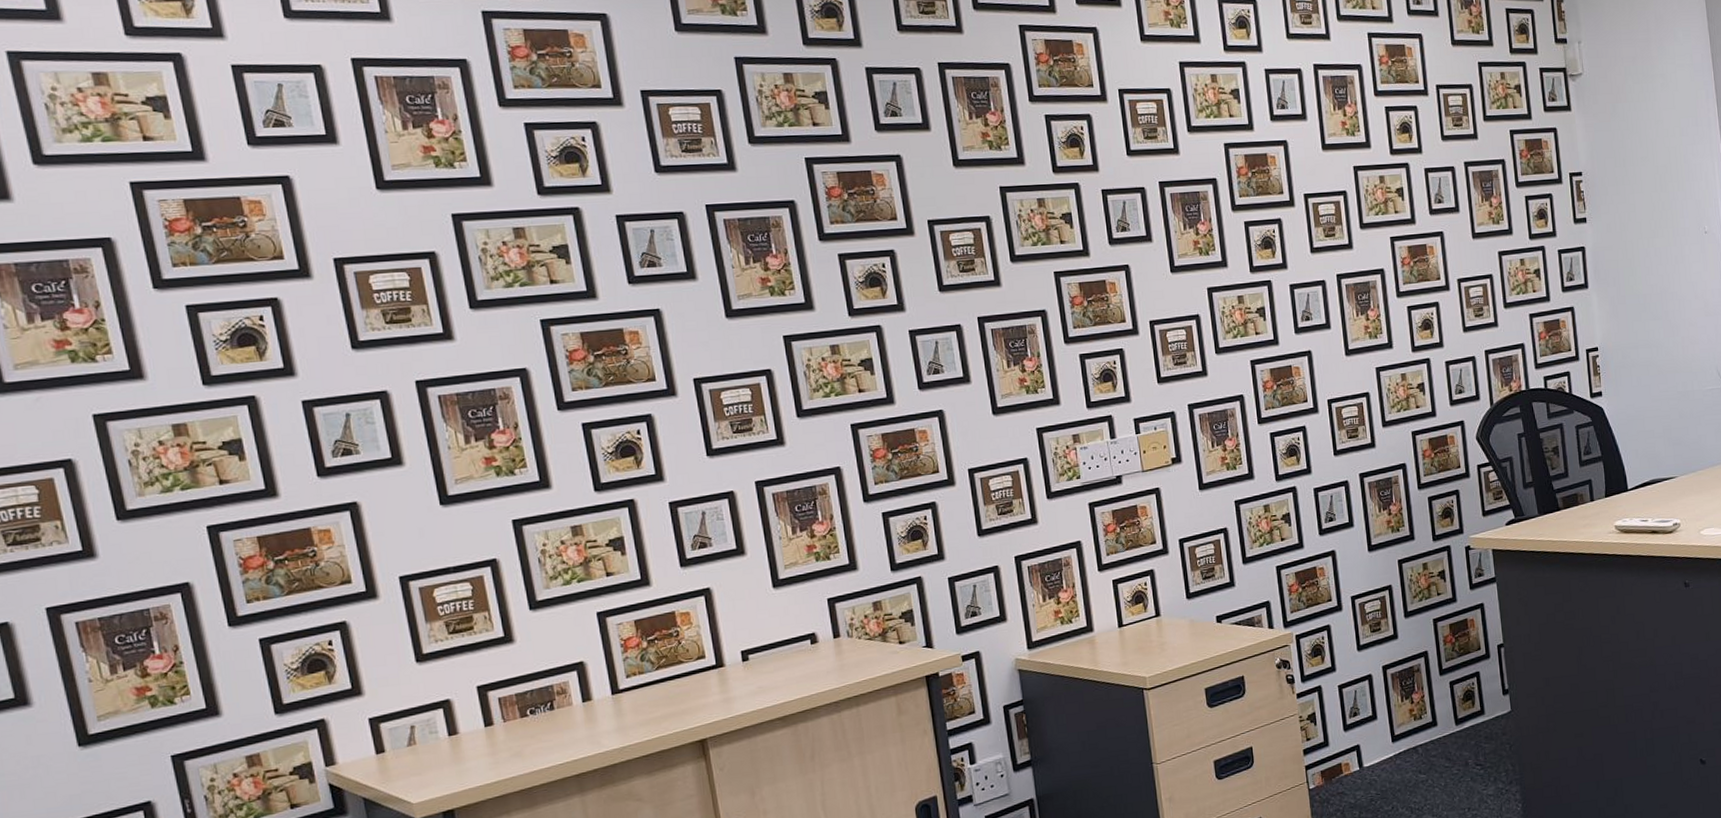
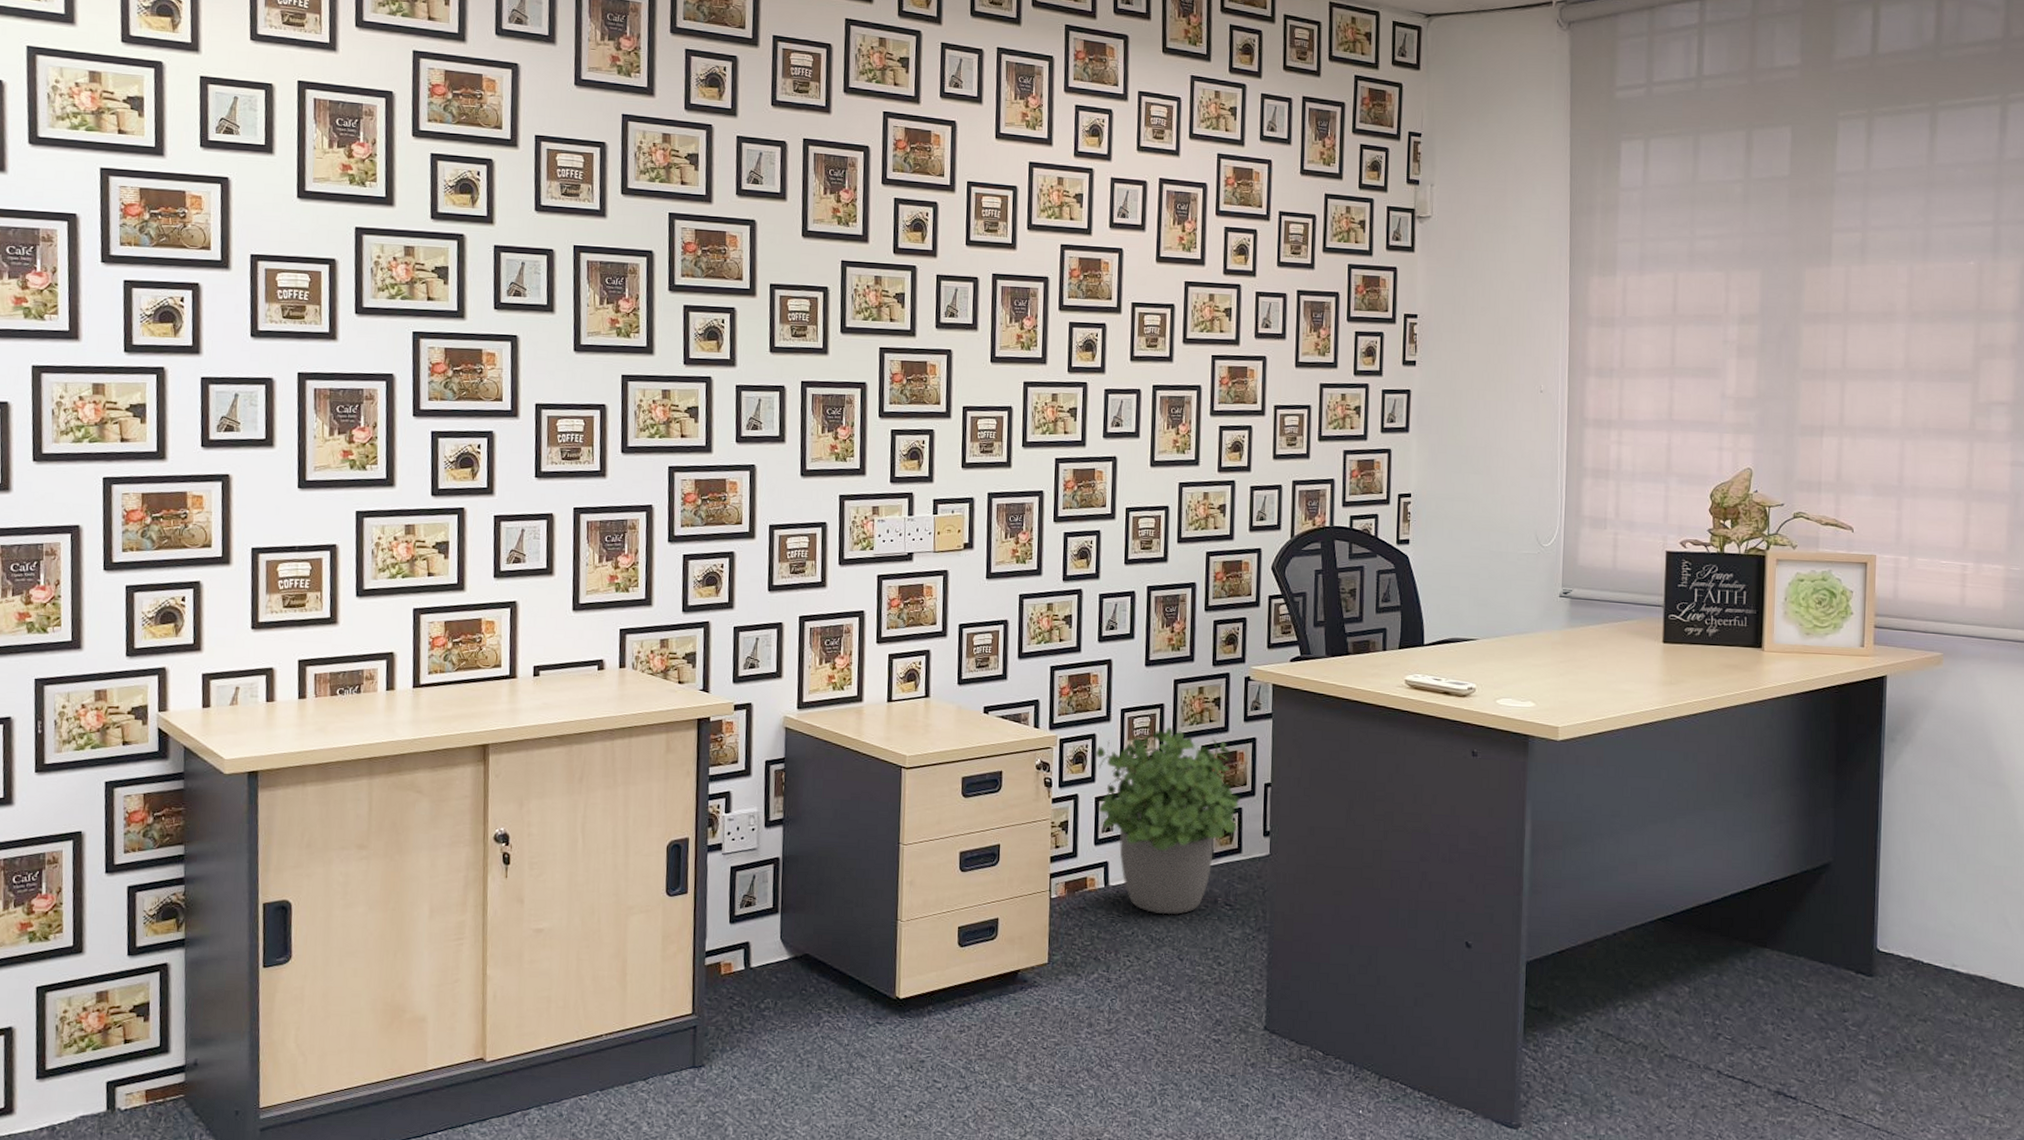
potted plant: none [1333,606,1477,786] -> present [1096,727,1240,915]

